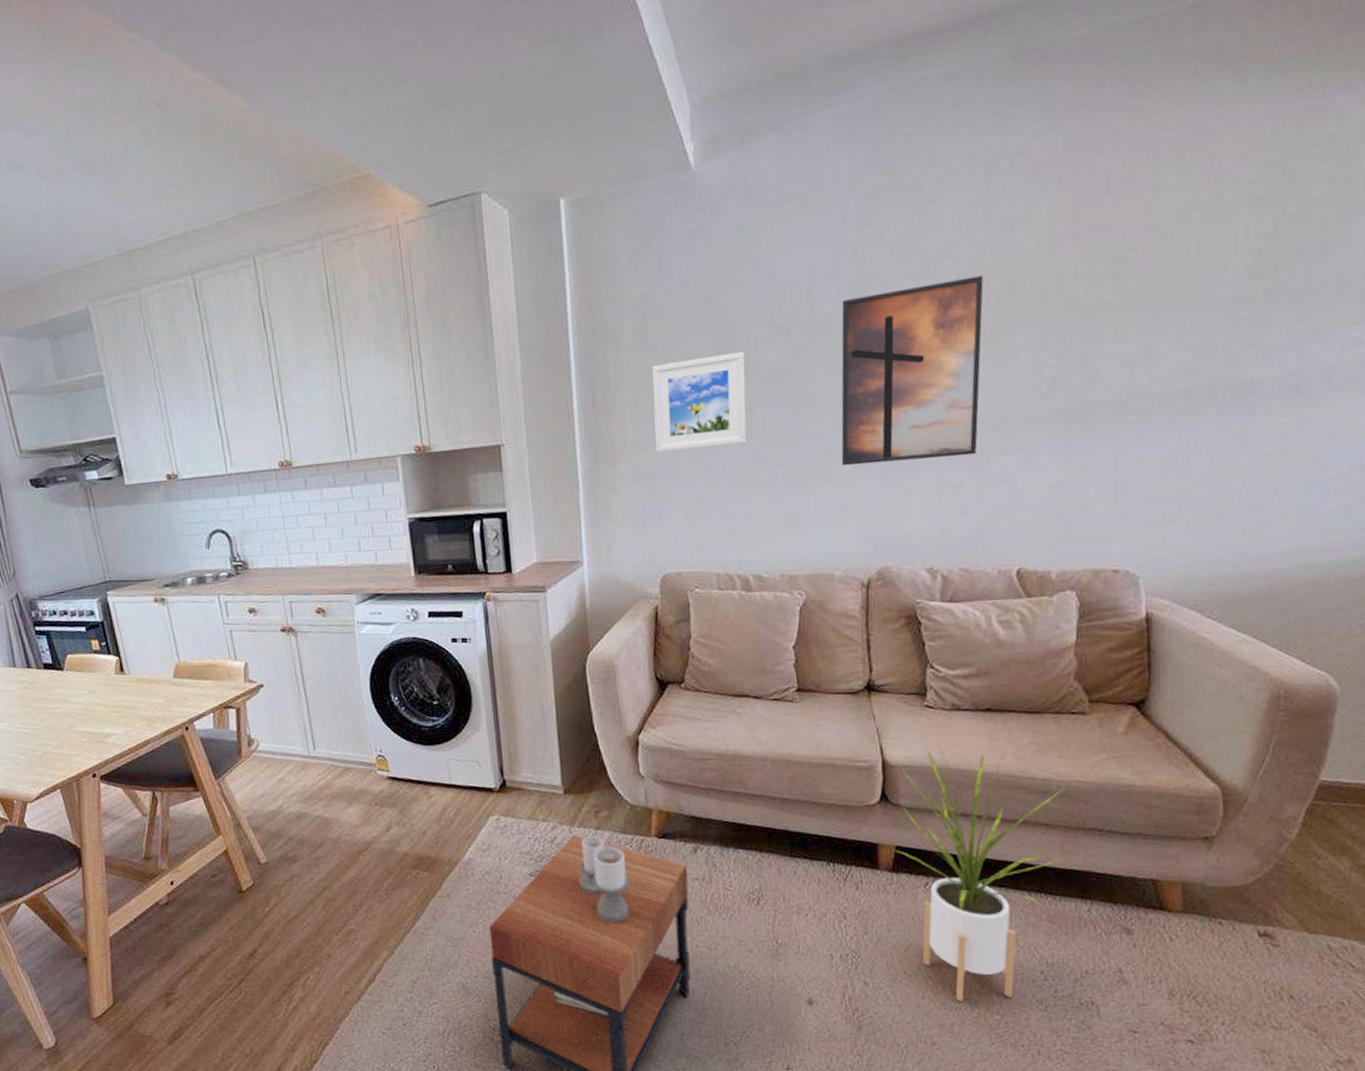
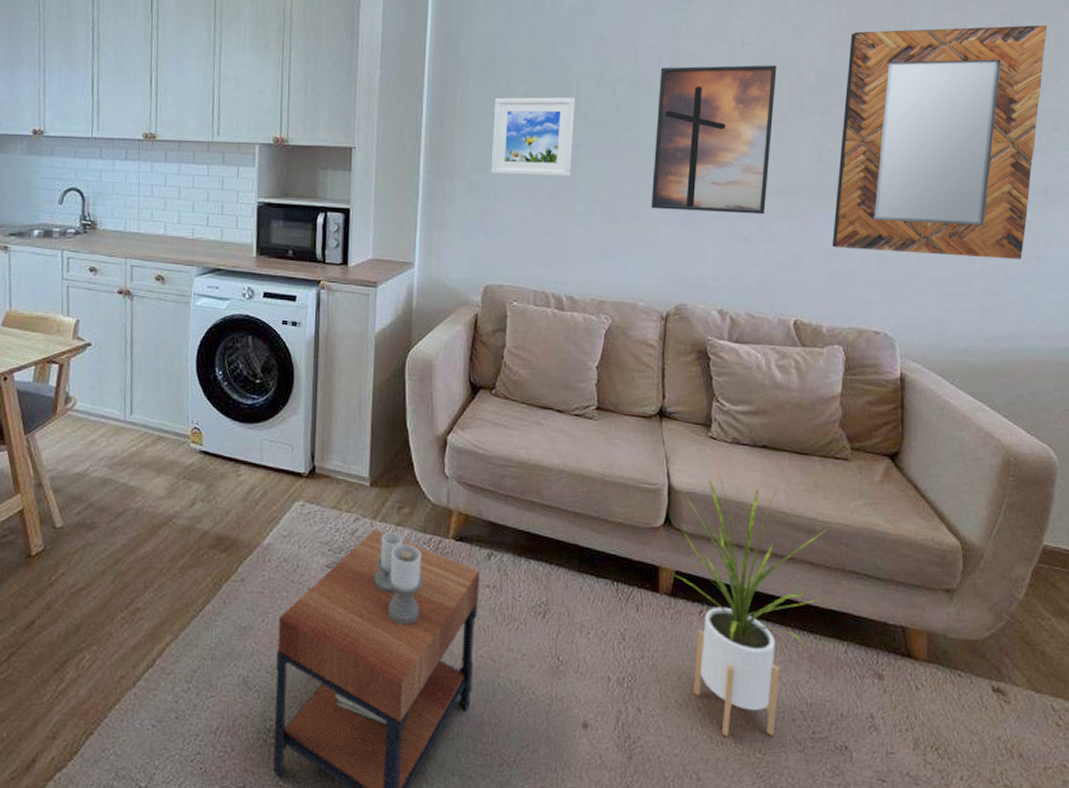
home mirror: none [1059,168,1332,481] -> present [832,25,1047,259]

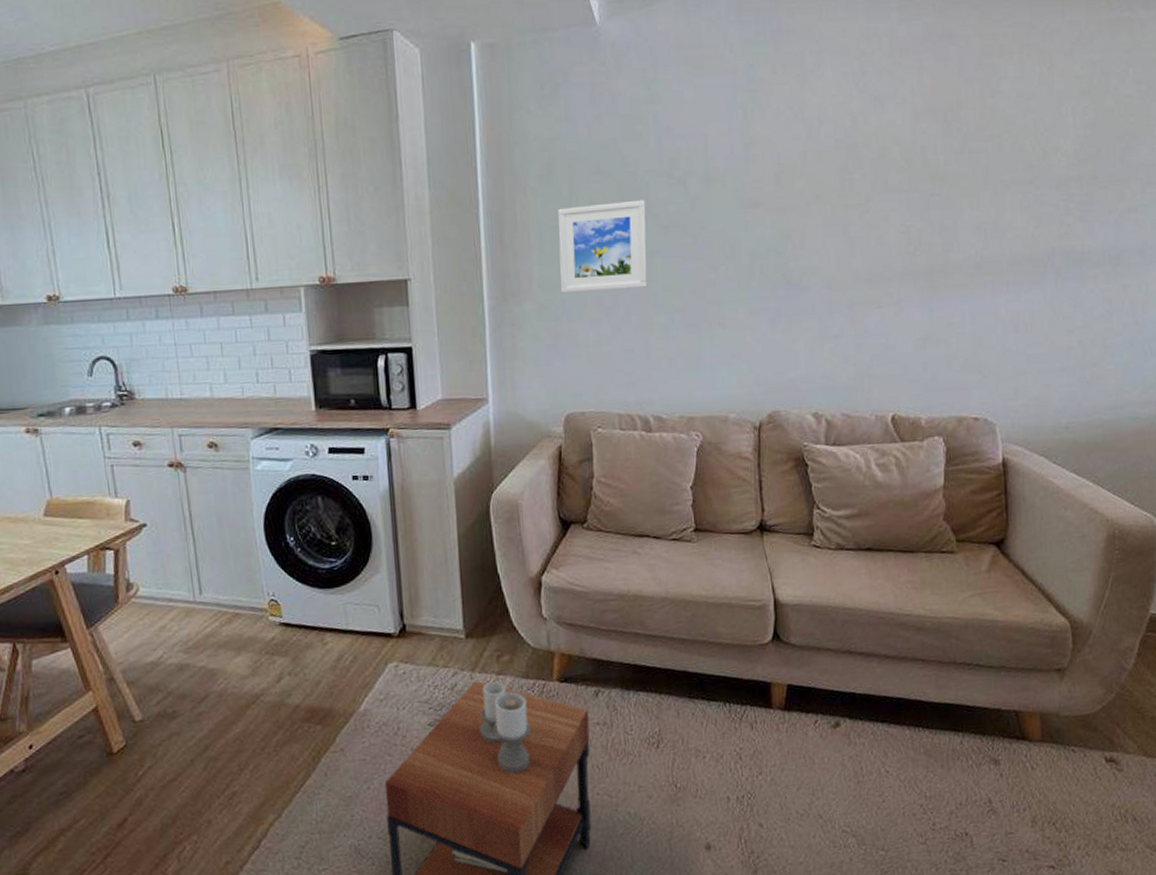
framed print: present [651,65,777,215] -> none [734,143,858,313]
house plant: present [674,476,828,737] -> none [786,584,939,839]
home mirror: present [832,25,1047,259] -> none [926,71,1139,334]

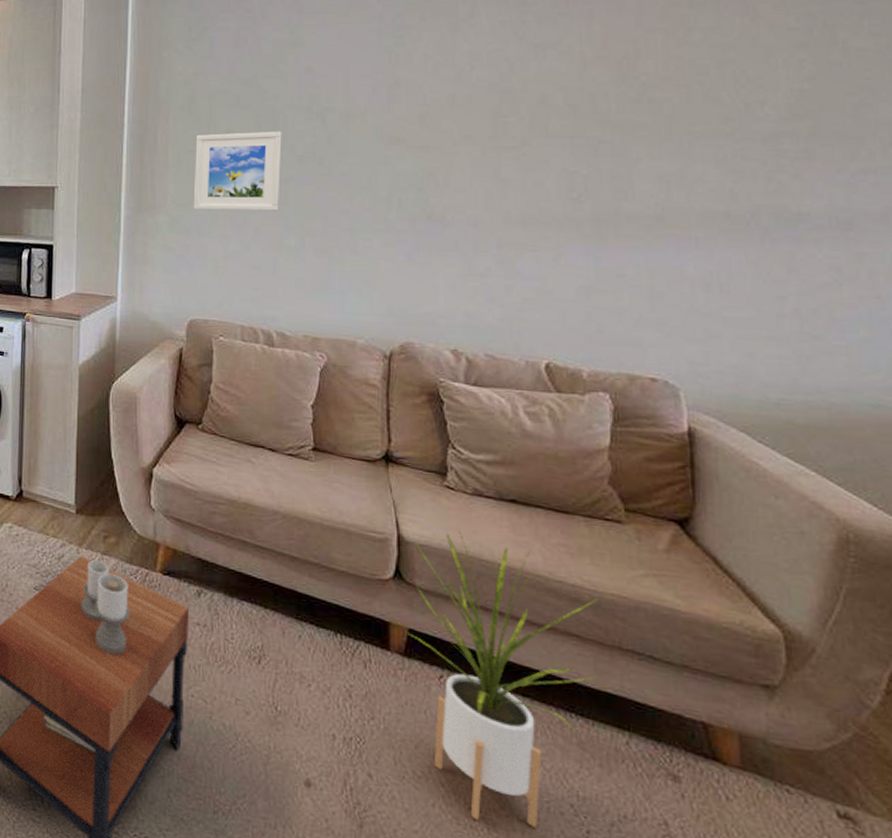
house plant: none [786,584,939,839] -> present [407,530,599,828]

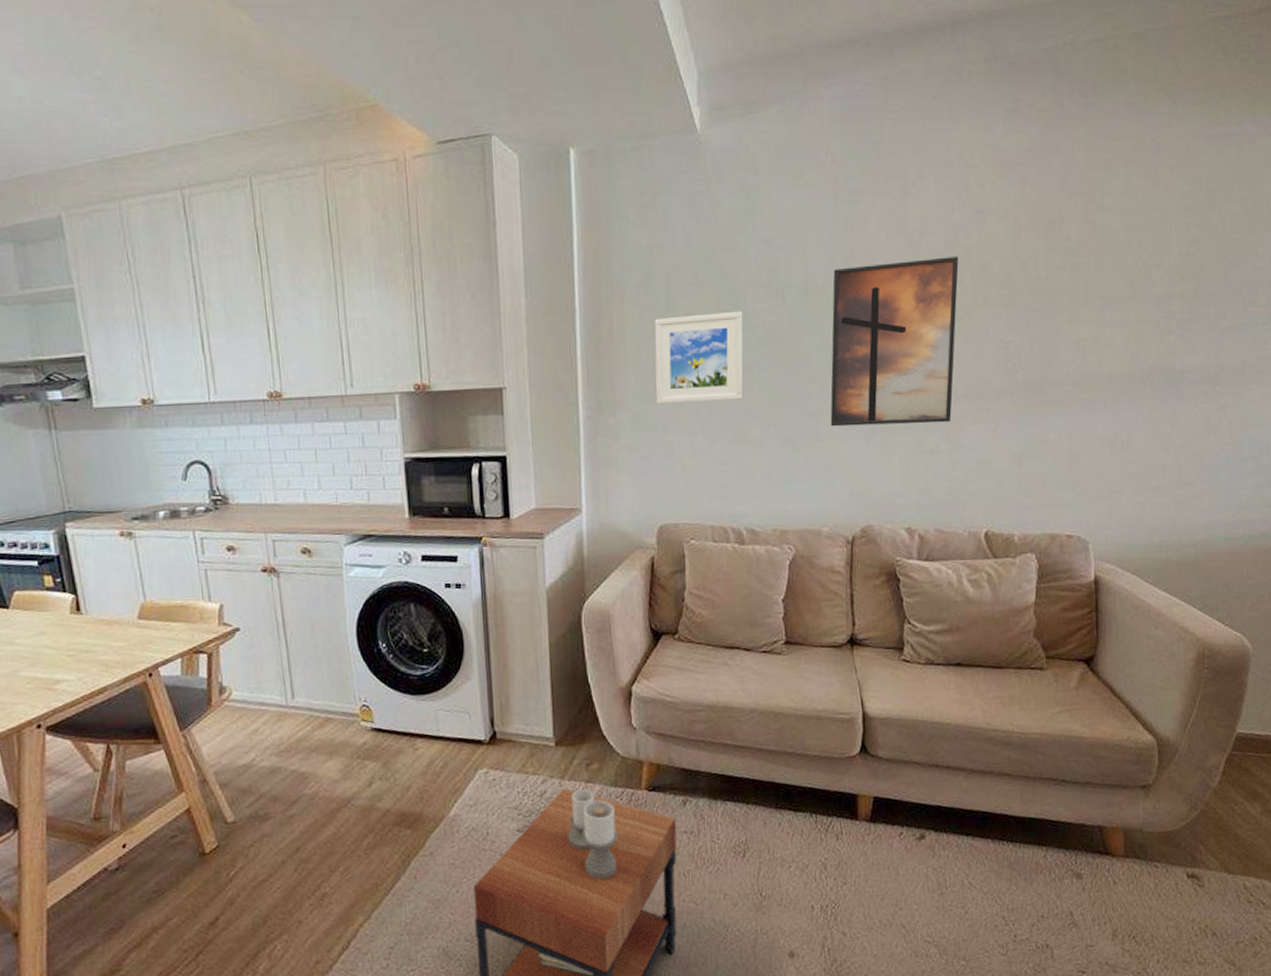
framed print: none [369,88,514,248] -> present [830,257,959,427]
house plant: present [407,530,599,828] -> none [872,699,1024,949]

